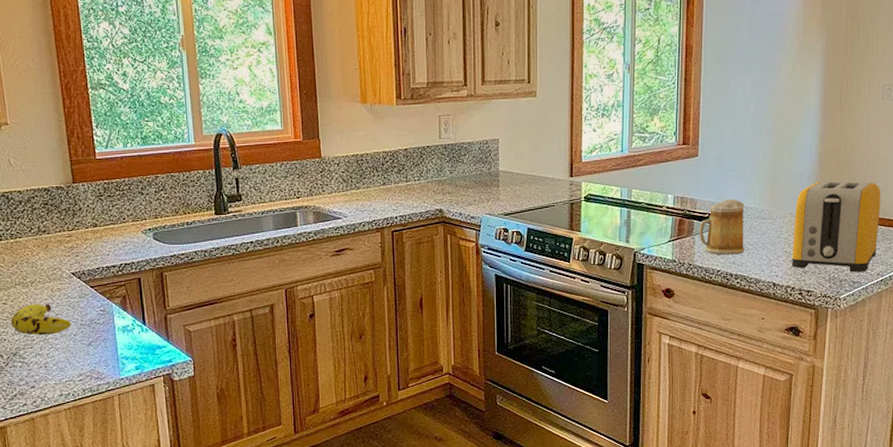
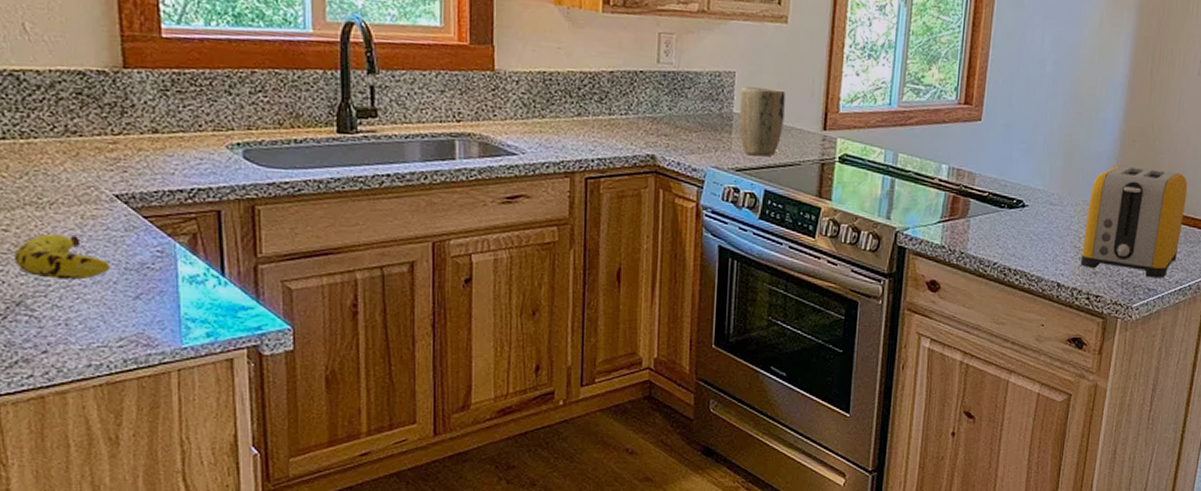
plant pot: none [504,149,539,202] -> present [739,86,785,157]
mug: present [699,198,745,255] -> none [975,176,1032,246]

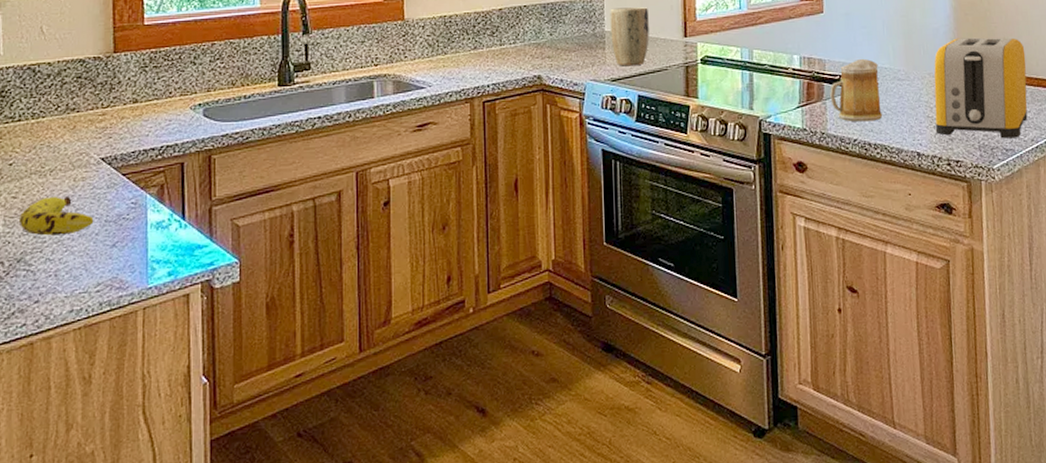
mug: none [975,176,1032,246] -> present [830,58,883,122]

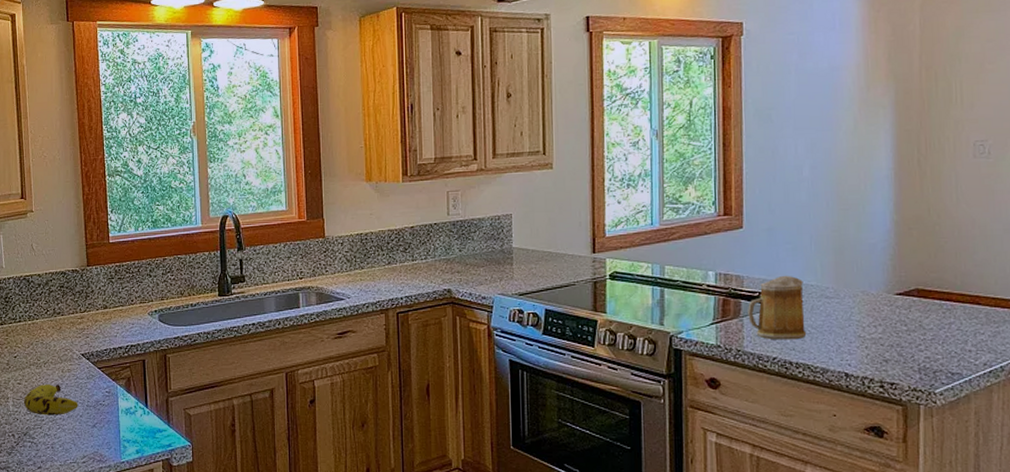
plant pot: present [610,7,649,66] -> none [518,224,557,281]
toaster: present [934,37,1028,139] -> none [867,253,982,362]

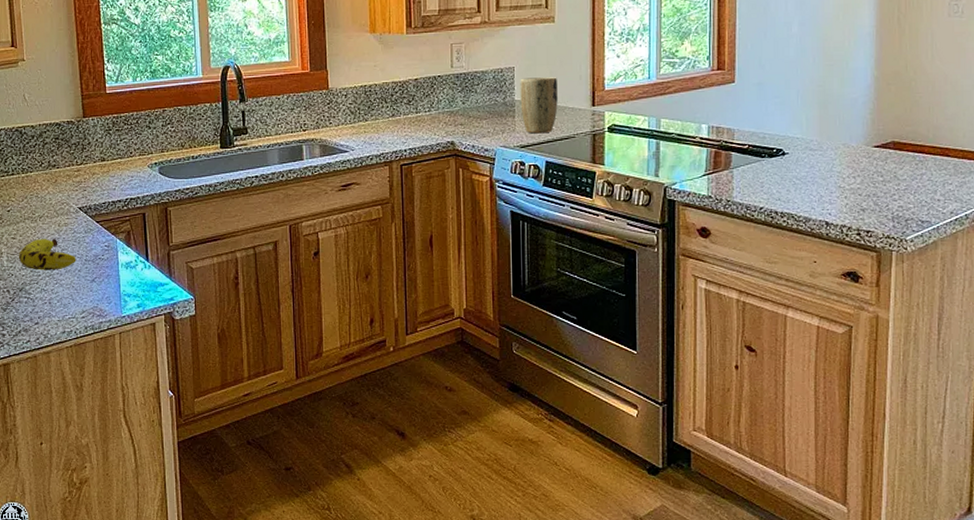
plant pot: none [518,224,557,281] -> present [520,77,558,134]
mug: present [748,275,807,340] -> none [738,128,792,191]

